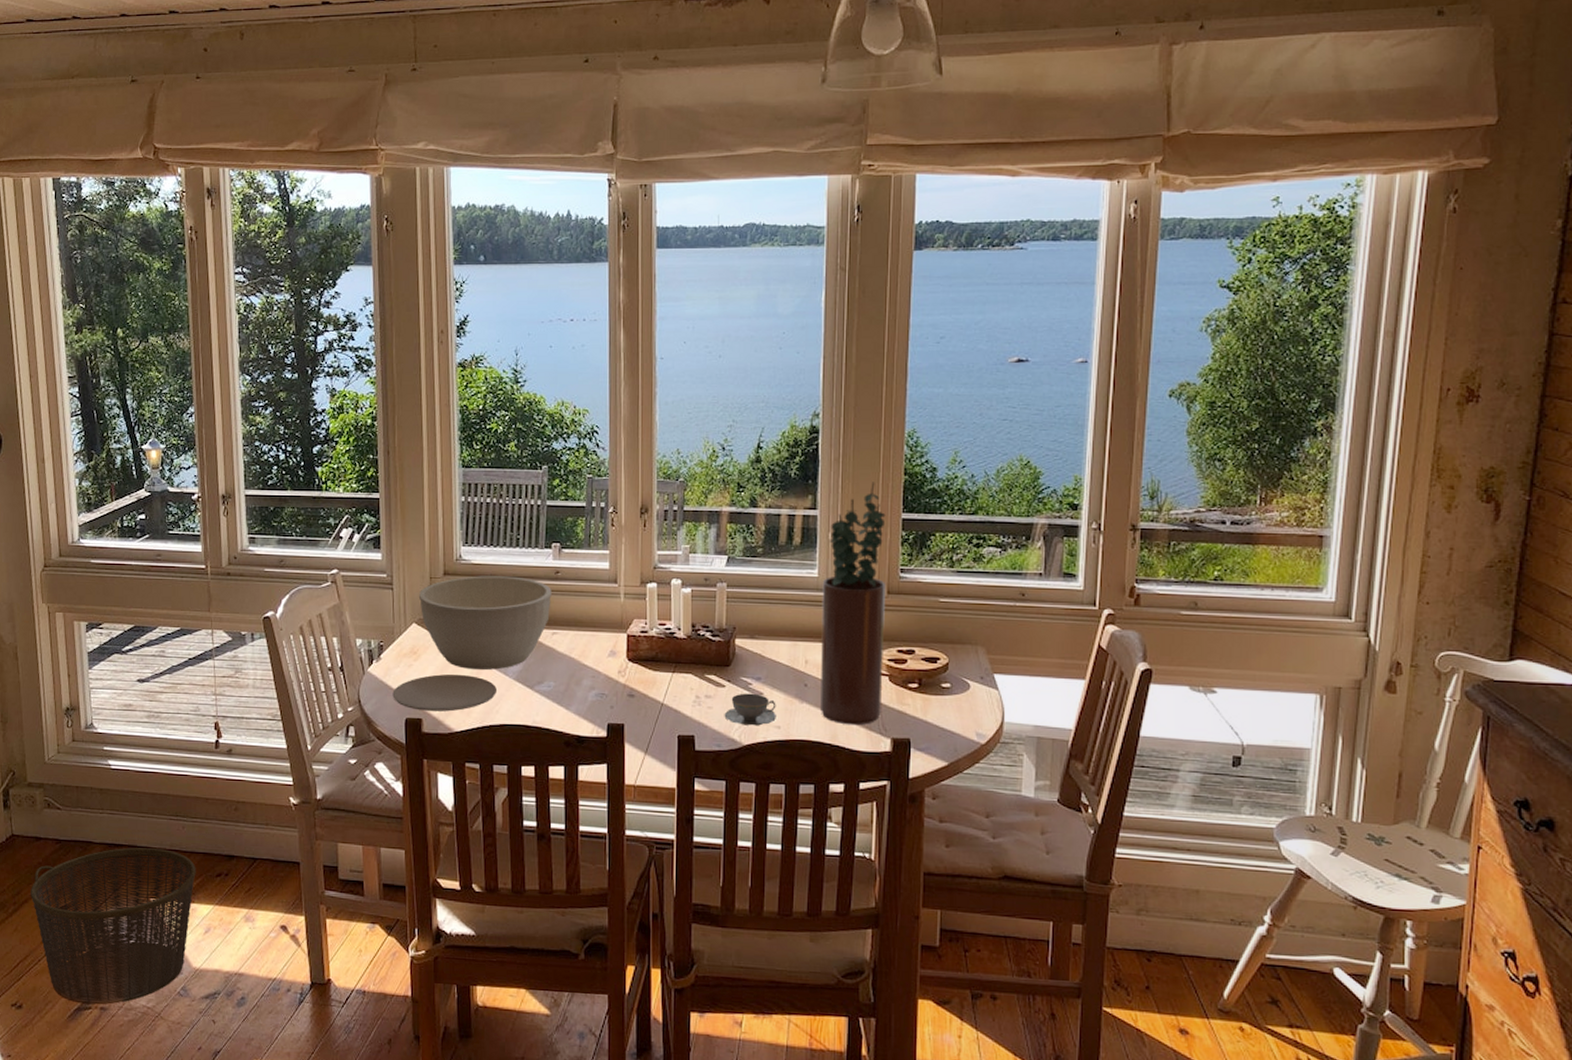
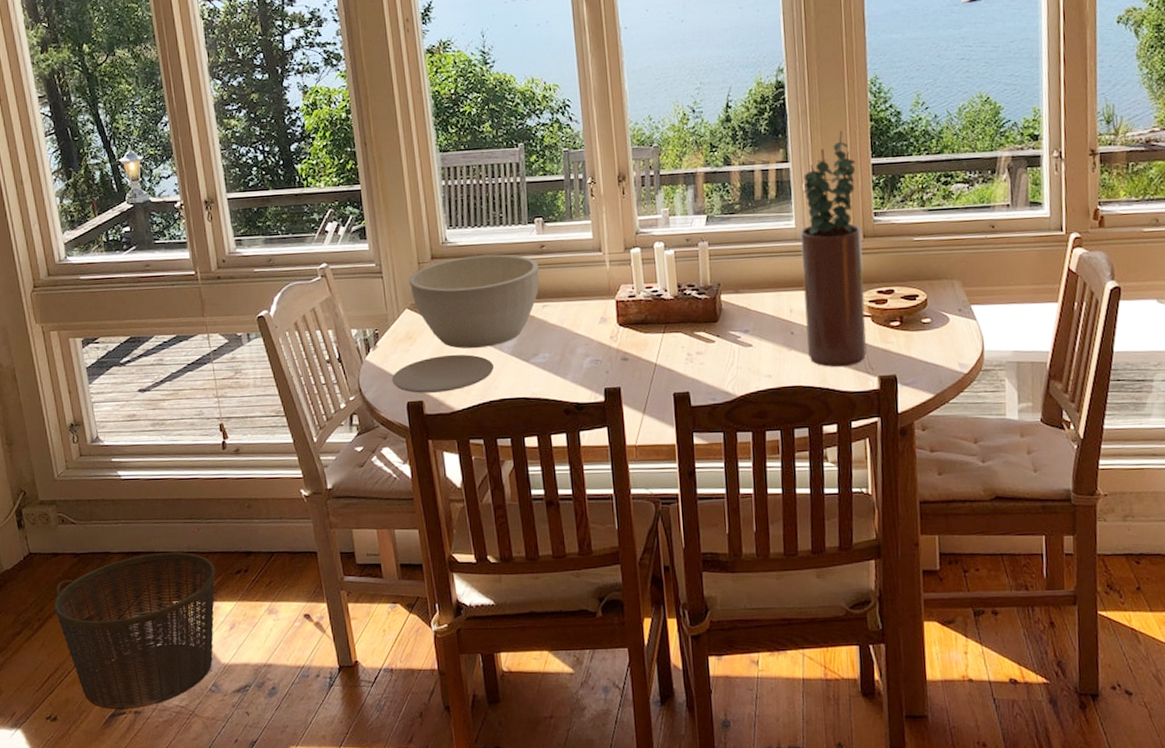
teacup: present [724,693,776,726] -> none [716,345,767,378]

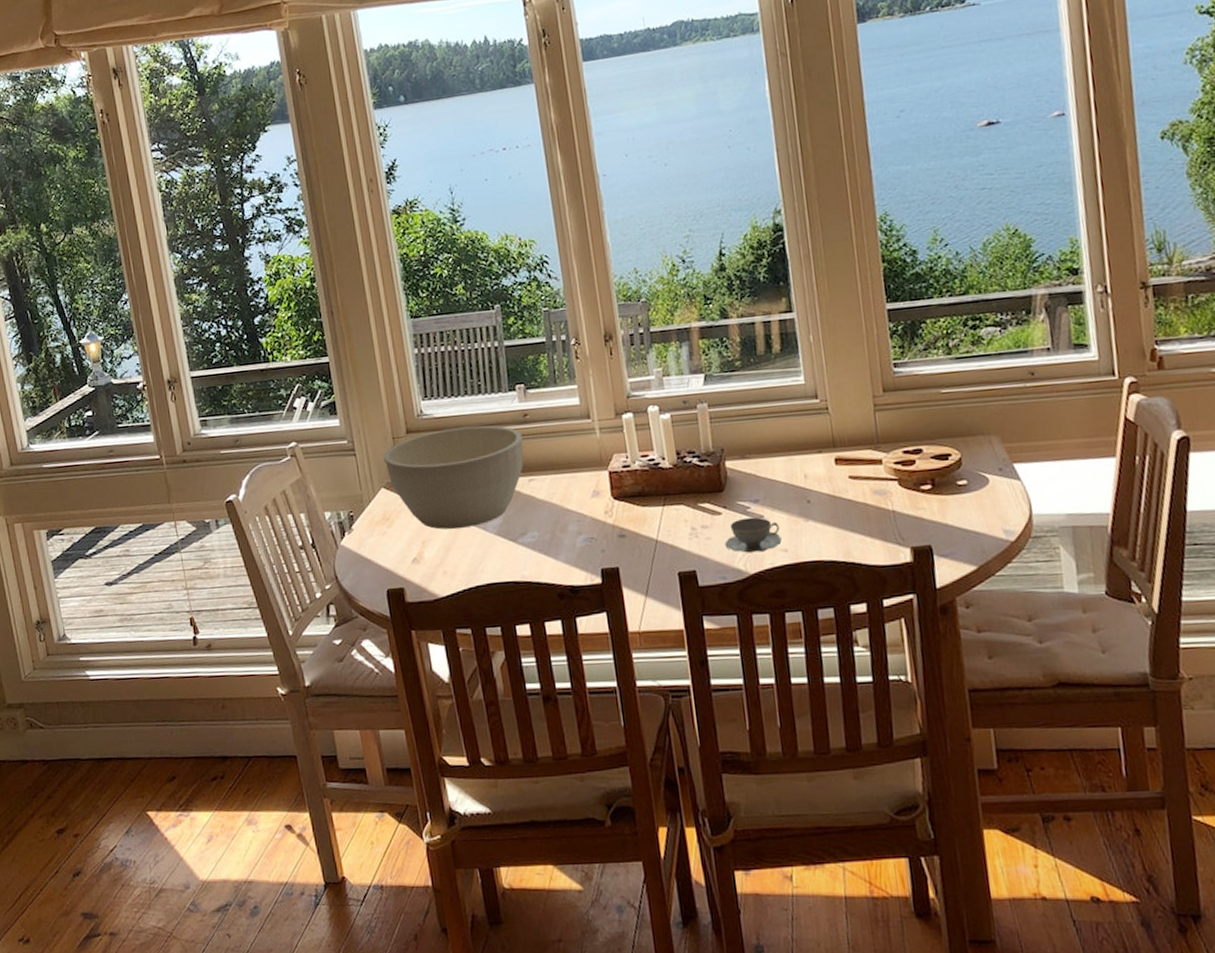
basket: present [53,552,216,710] -> none [23,758,191,931]
plate: present [392,354,494,393] -> none [369,536,479,580]
teacup: none [716,345,767,378] -> present [724,517,782,553]
vase: present [800,130,867,367] -> none [810,274,895,538]

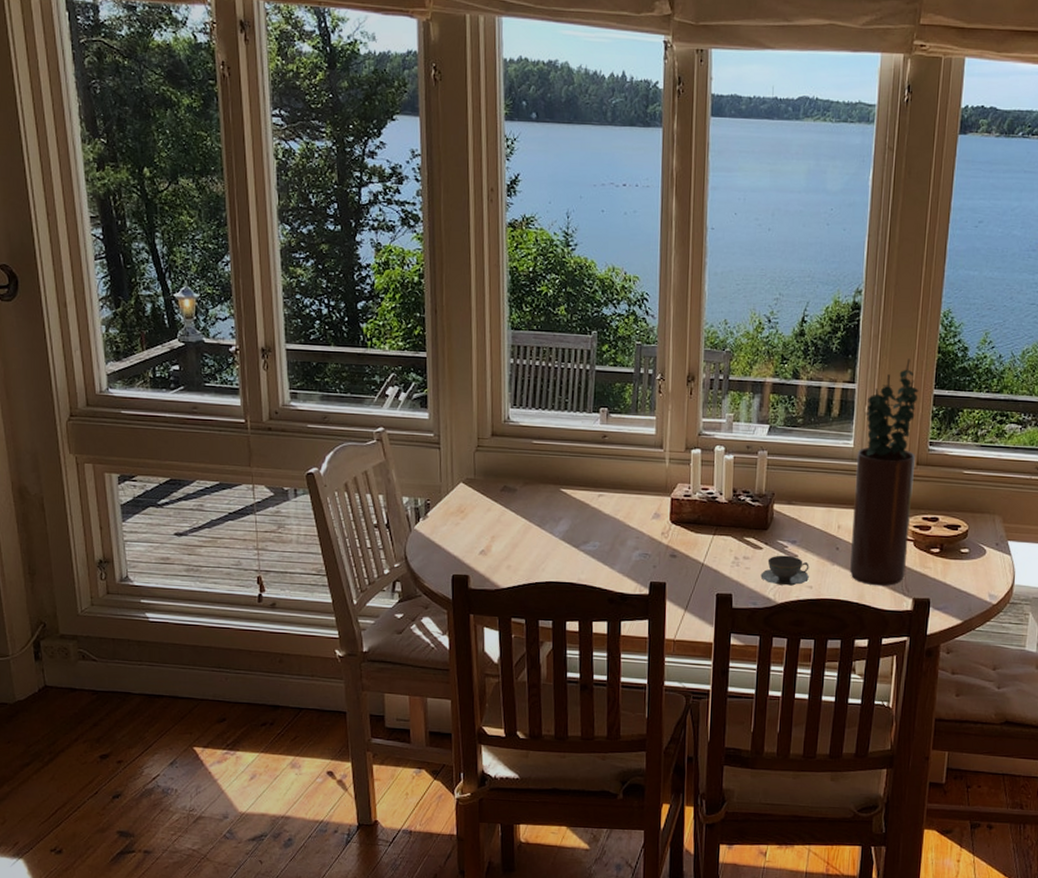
bowl: present [384,425,524,530] -> none [467,437,599,530]
vase: none [810,274,895,538] -> present [850,358,919,586]

